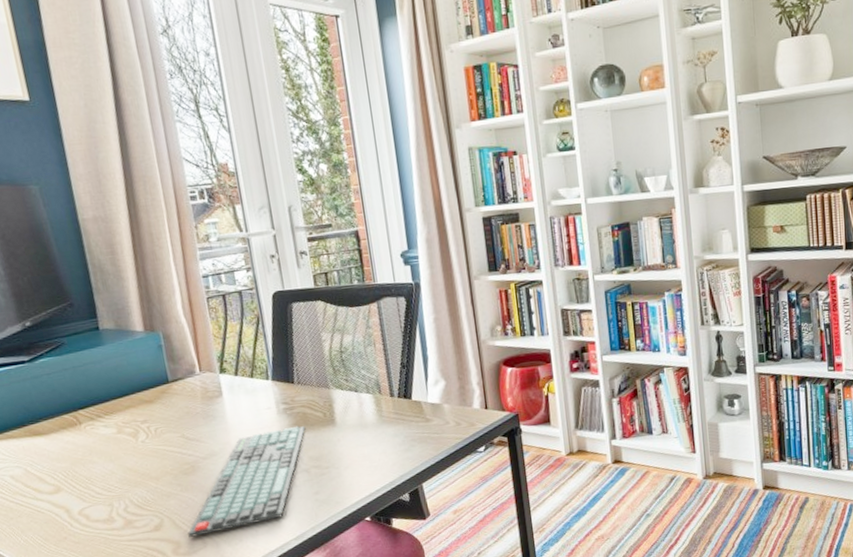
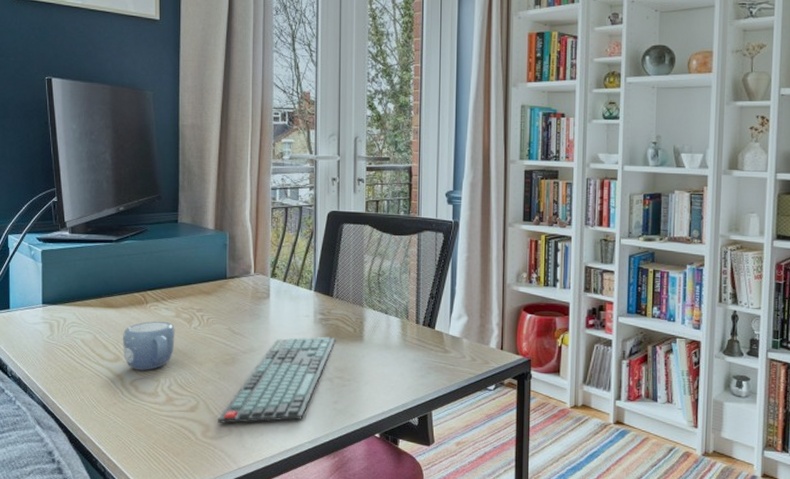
mug: none [58,440,123,498] -> present [122,321,175,370]

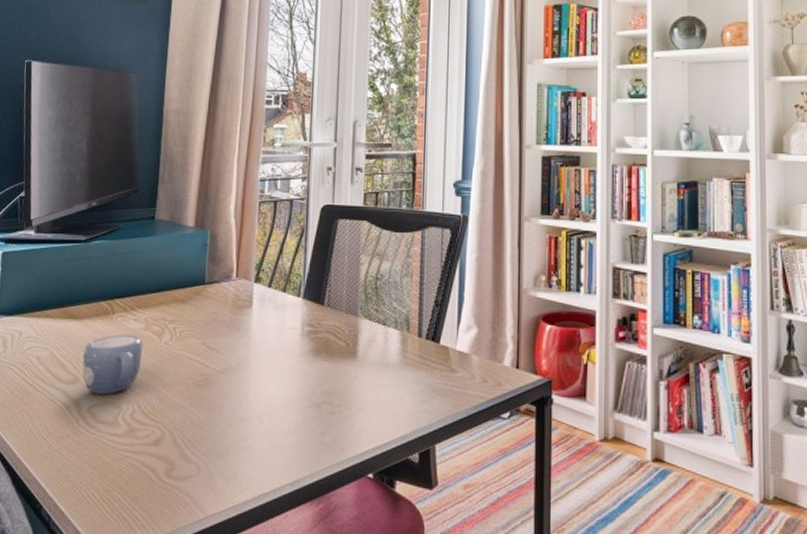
keyboard: present [218,336,336,423] -> none [185,353,326,460]

